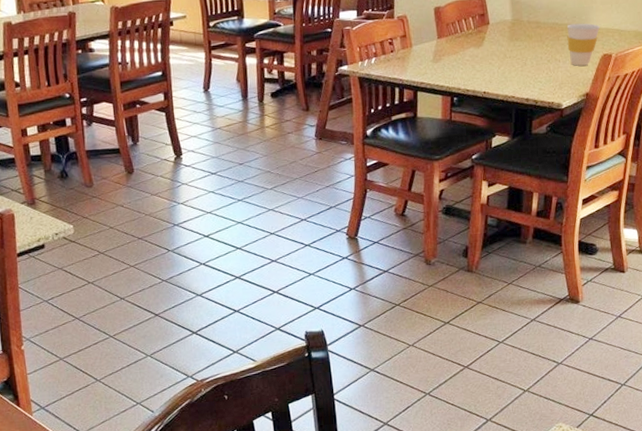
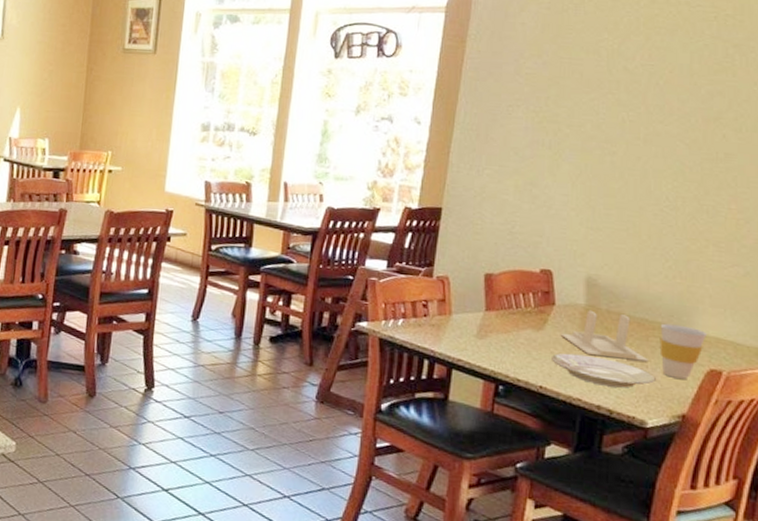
plate: none [490,60,566,83] -> present [552,353,656,389]
napkin holder: none [496,22,560,60] -> present [561,310,648,362]

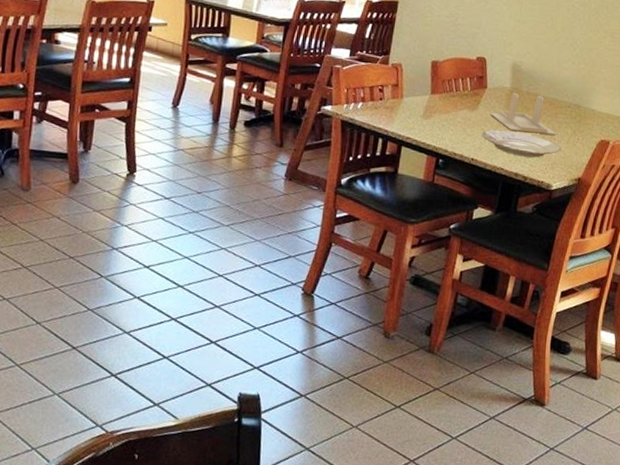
cup: present [659,323,708,379] -> none [565,102,601,149]

